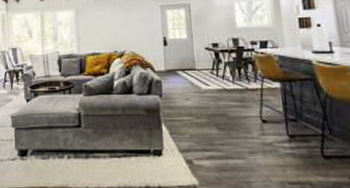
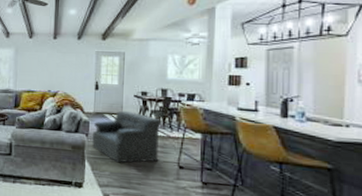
armchair: none [166,65,240,123] -> present [92,110,162,163]

